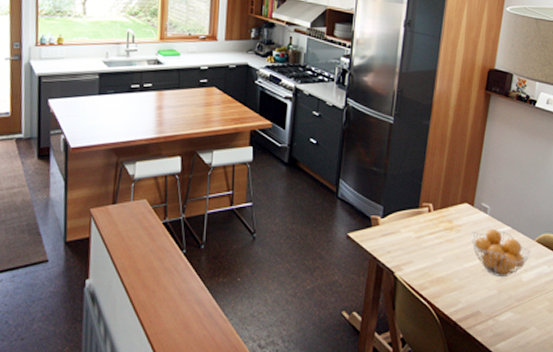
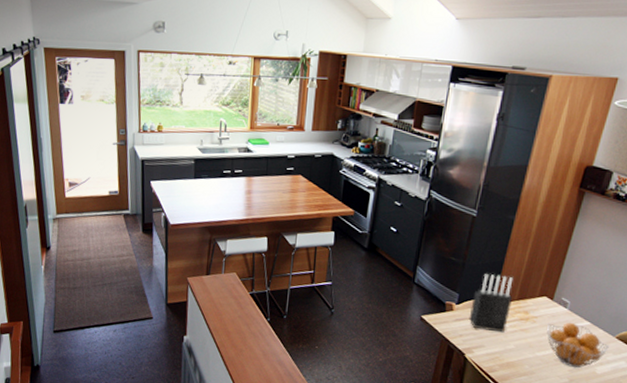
knife block: none [395,183,436,245] -> present [469,274,514,333]

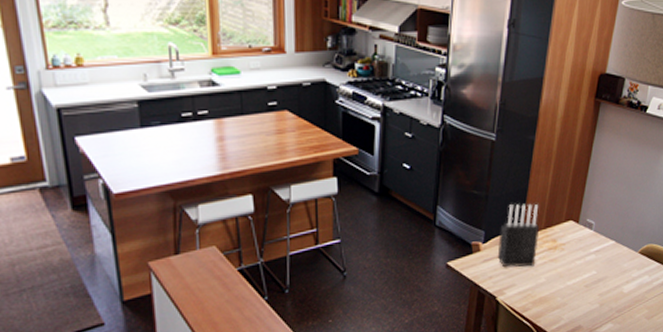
fruit basket: present [547,322,609,369] -> none [575,243,633,292]

